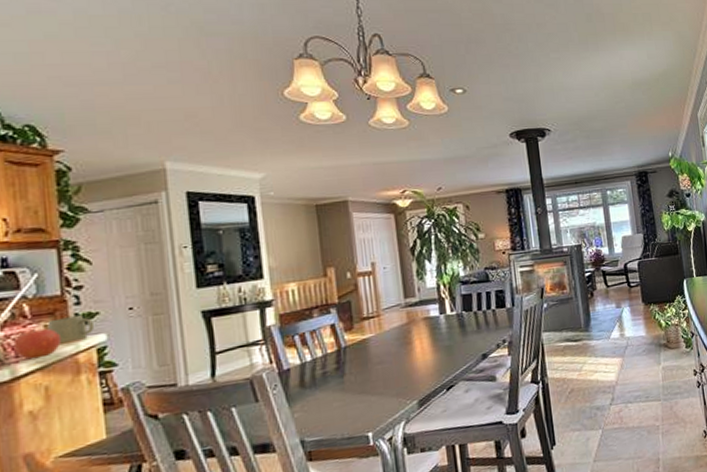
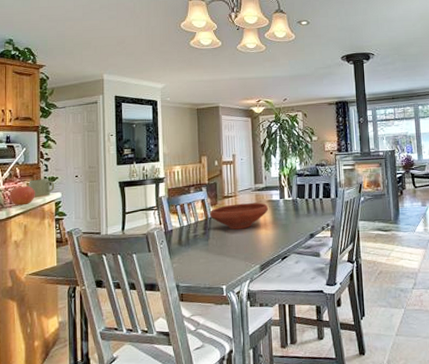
bowl: none [343,321,426,360] -> present [210,202,269,230]

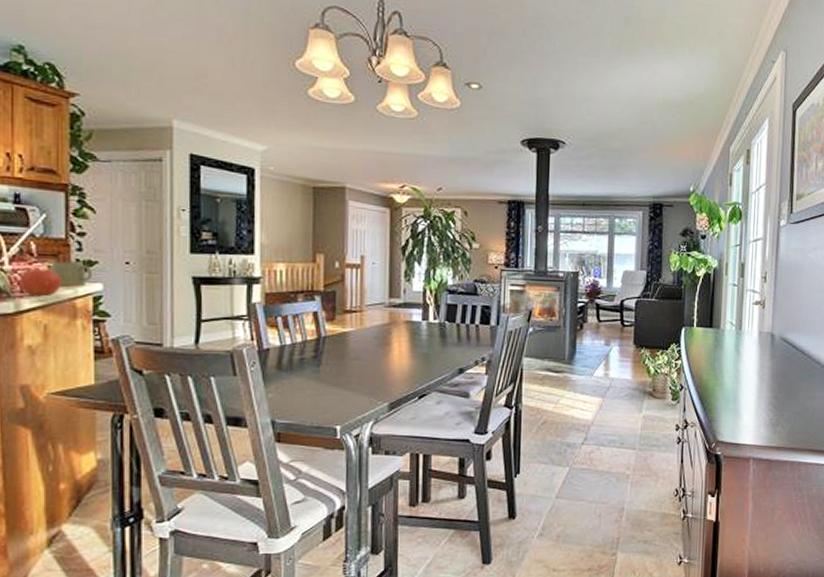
bowl: present [210,202,269,230] -> none [324,321,406,355]

